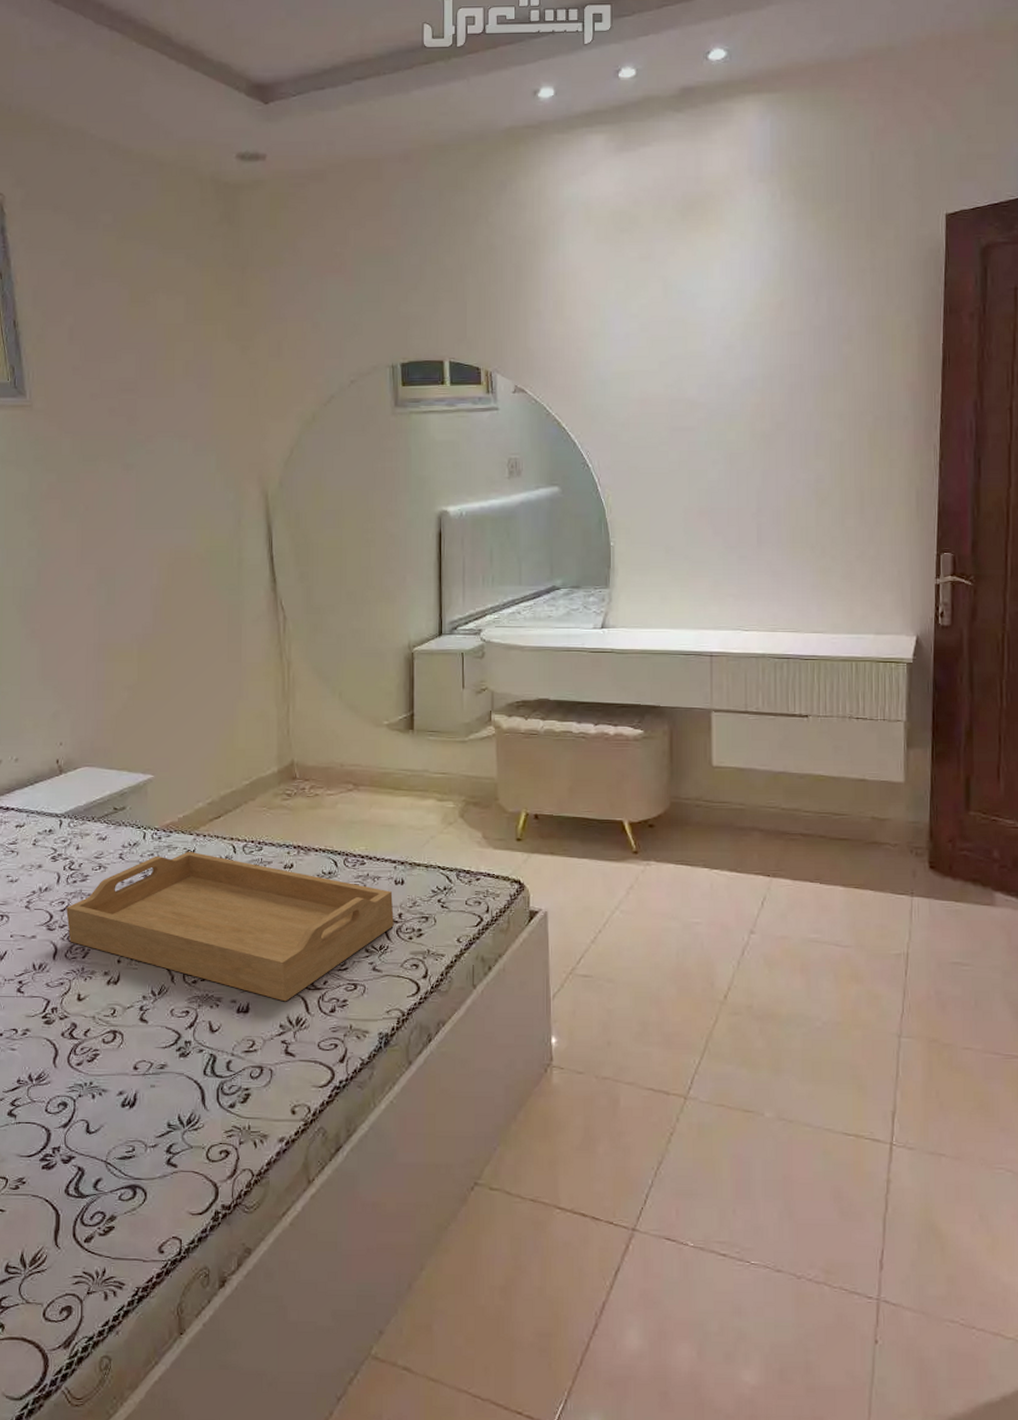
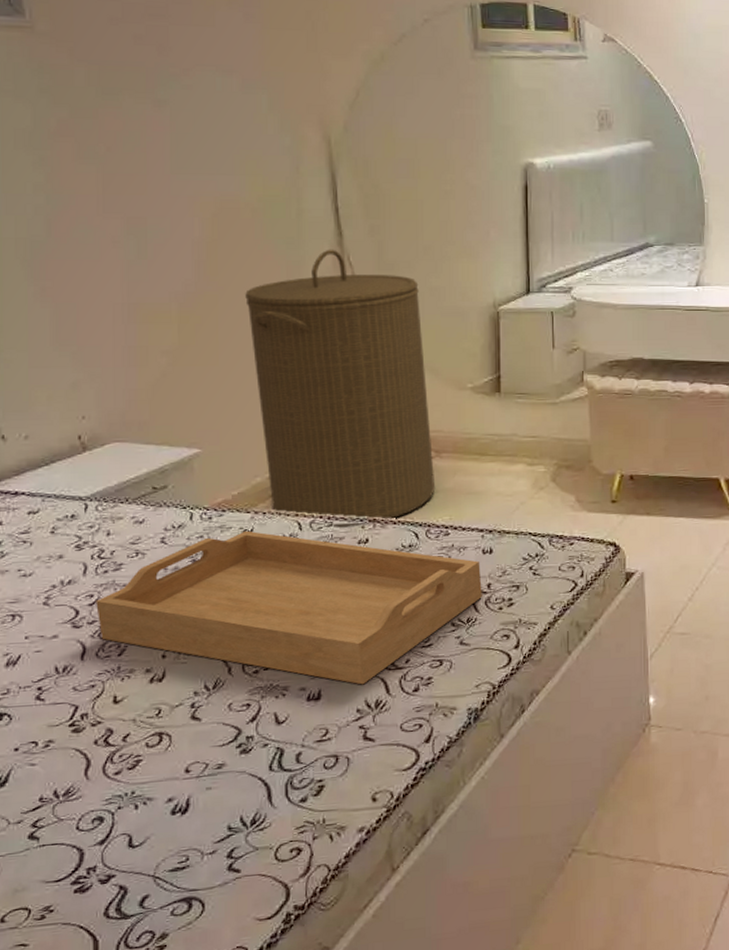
laundry hamper: none [193,594,353,853] -> present [245,249,436,528]

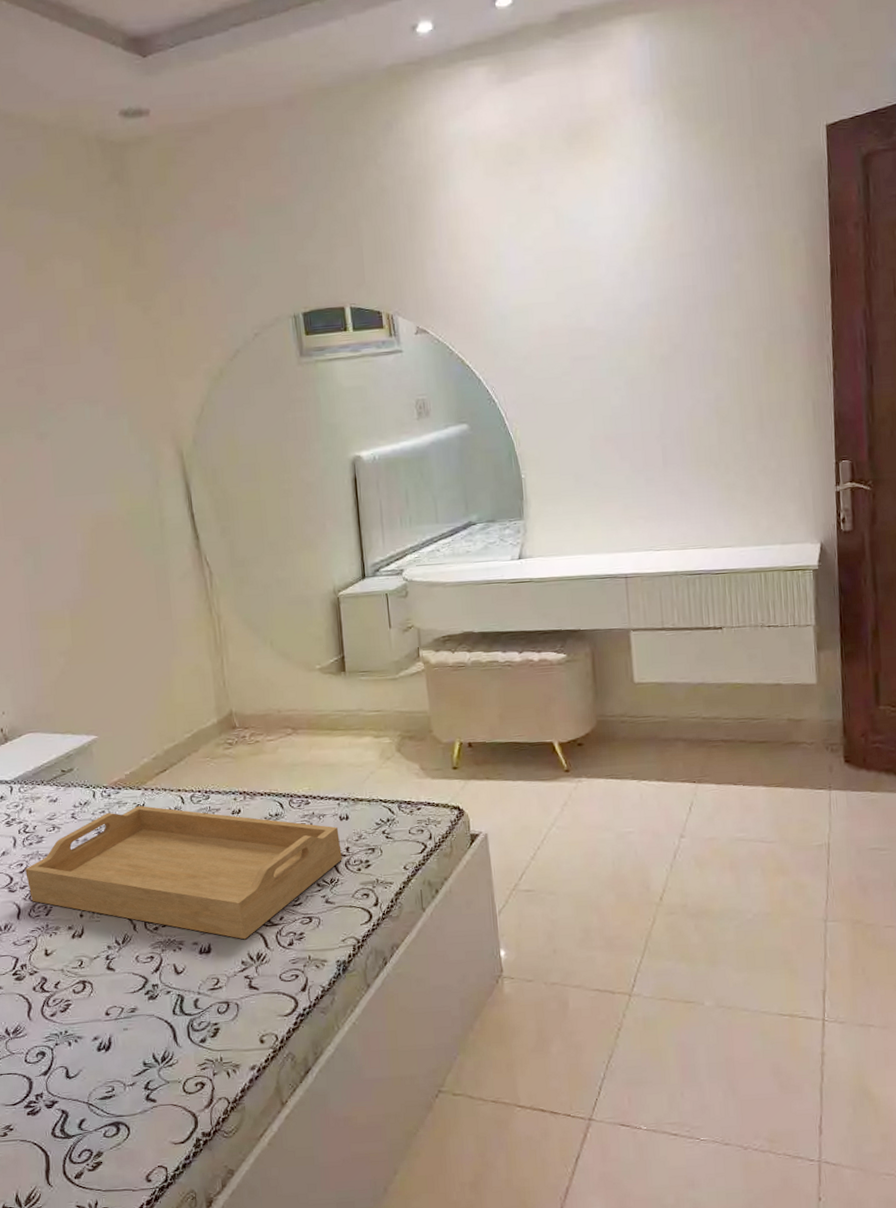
laundry hamper: present [245,249,436,528] -> none [123,551,295,801]

